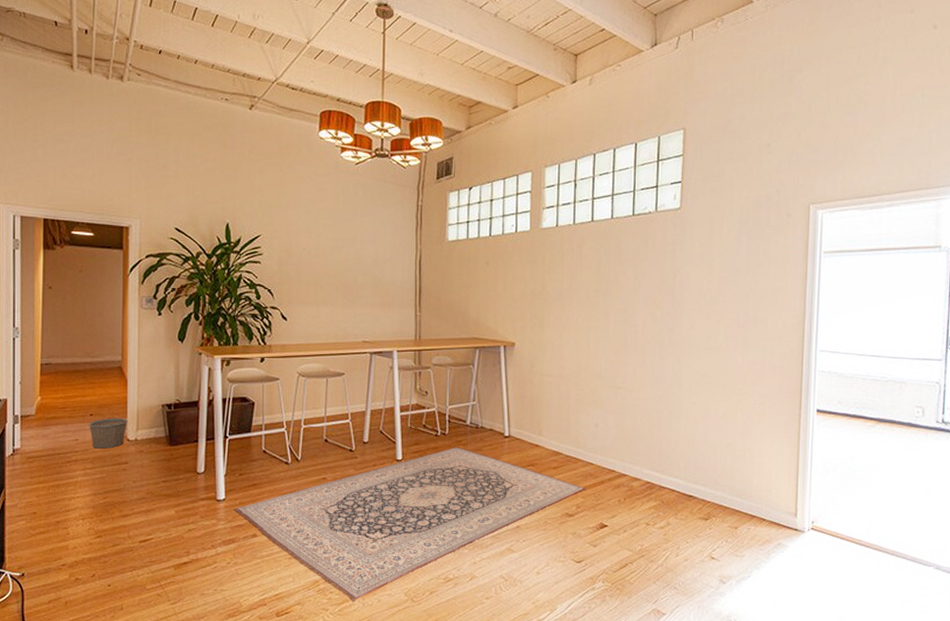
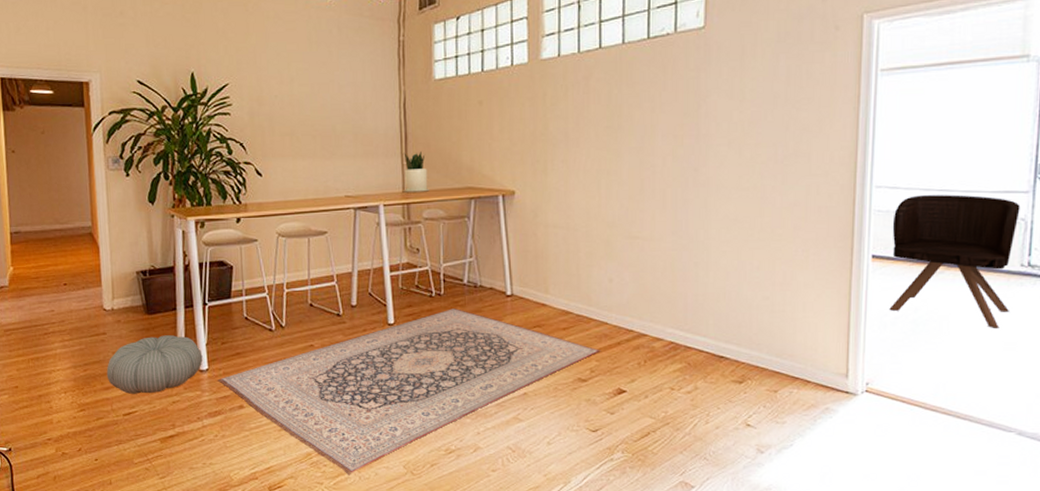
basket: present [88,418,127,449] -> none [62,286,103,319]
pouf: none [125,466,219,522] -> present [106,335,202,394]
planter: none [416,304,440,342] -> present [403,152,431,194]
armchair: none [831,360,935,476] -> present [889,194,1020,328]

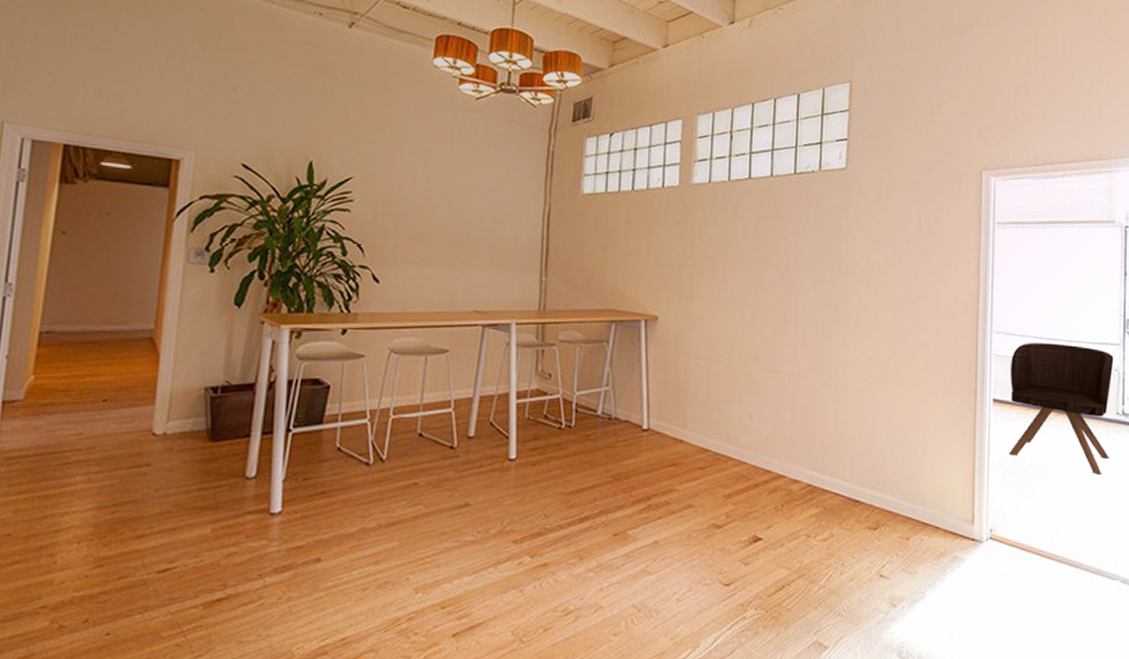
pouf: present [106,335,202,394] -> none [142,468,276,544]
area rug: present [217,309,601,476] -> none [291,443,738,646]
planter: present [403,152,431,194] -> none [539,267,569,313]

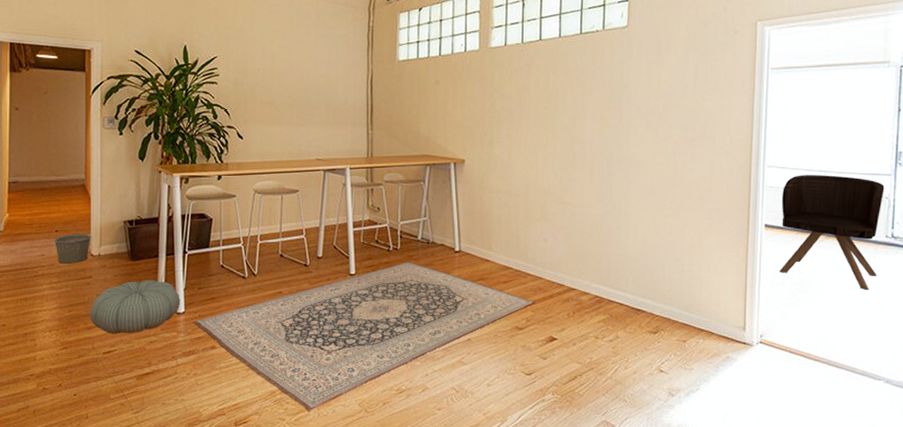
basket: none [98,404,155,446] -> present [53,234,91,264]
pouf: none [142,468,276,544] -> present [90,280,179,334]
area rug: none [291,443,738,646] -> present [193,262,536,413]

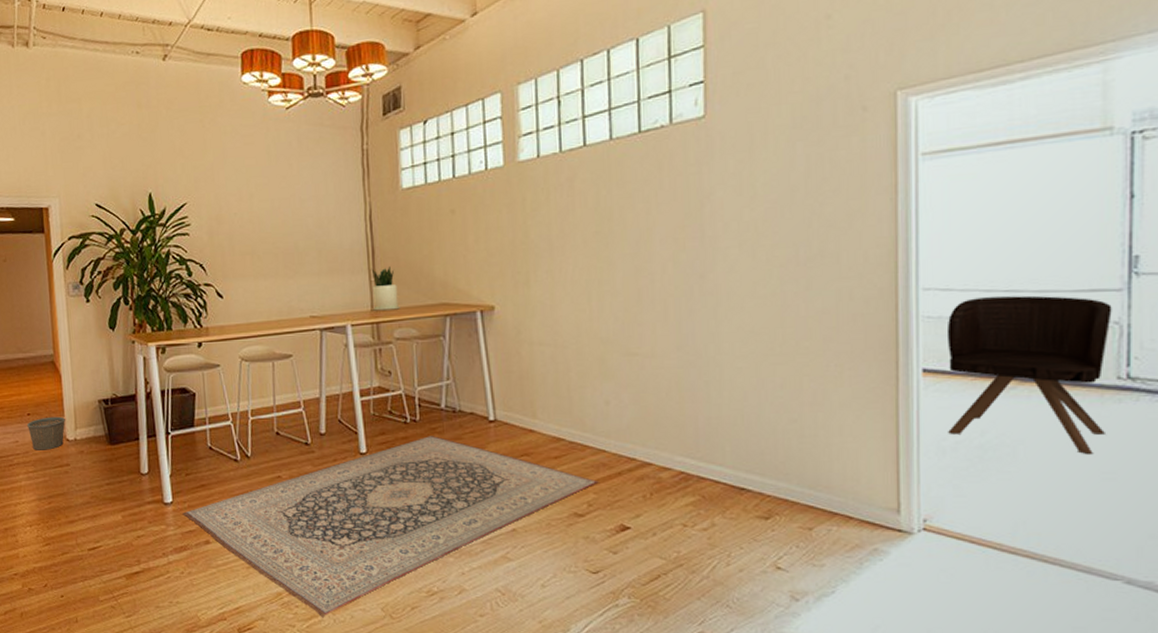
pouf: present [90,280,179,334] -> none [70,466,166,528]
planter: none [368,122,392,159] -> present [371,267,401,312]

